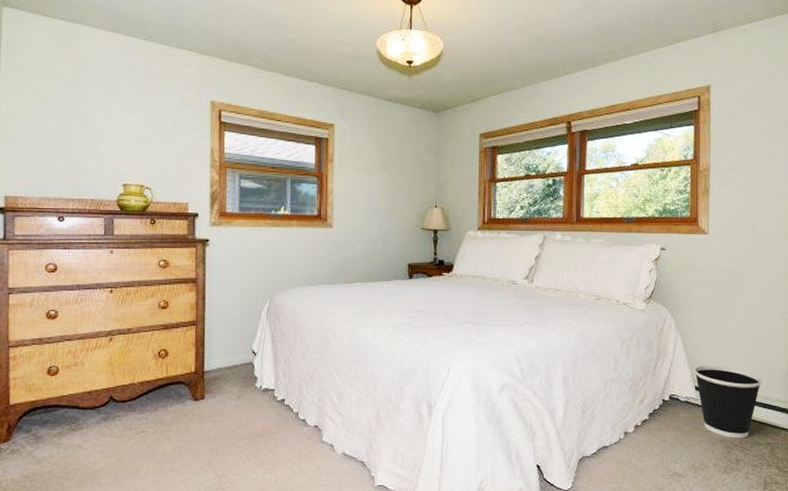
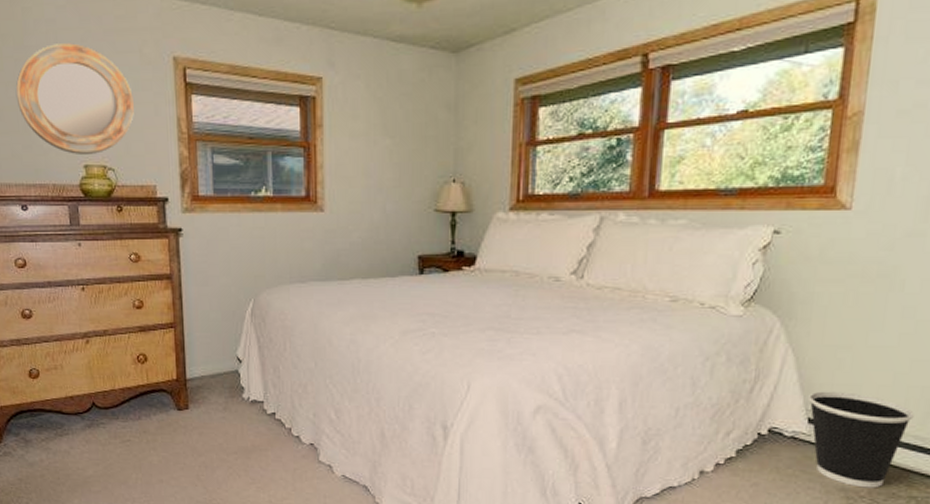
home mirror: none [64,84,173,175] -> present [15,43,134,154]

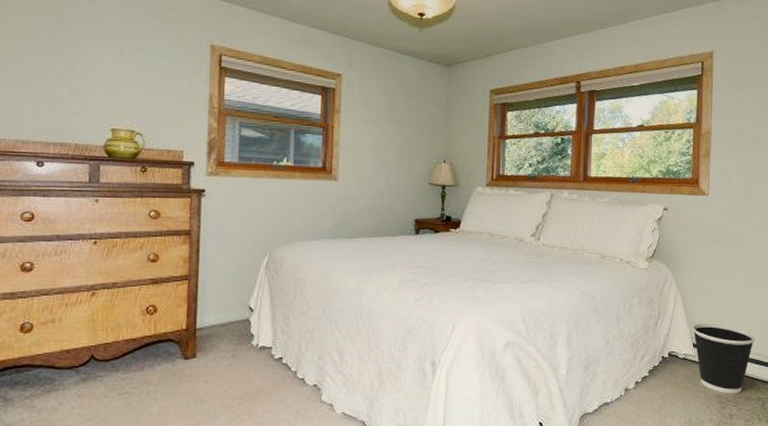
home mirror: present [15,43,134,154] -> none [46,21,169,120]

